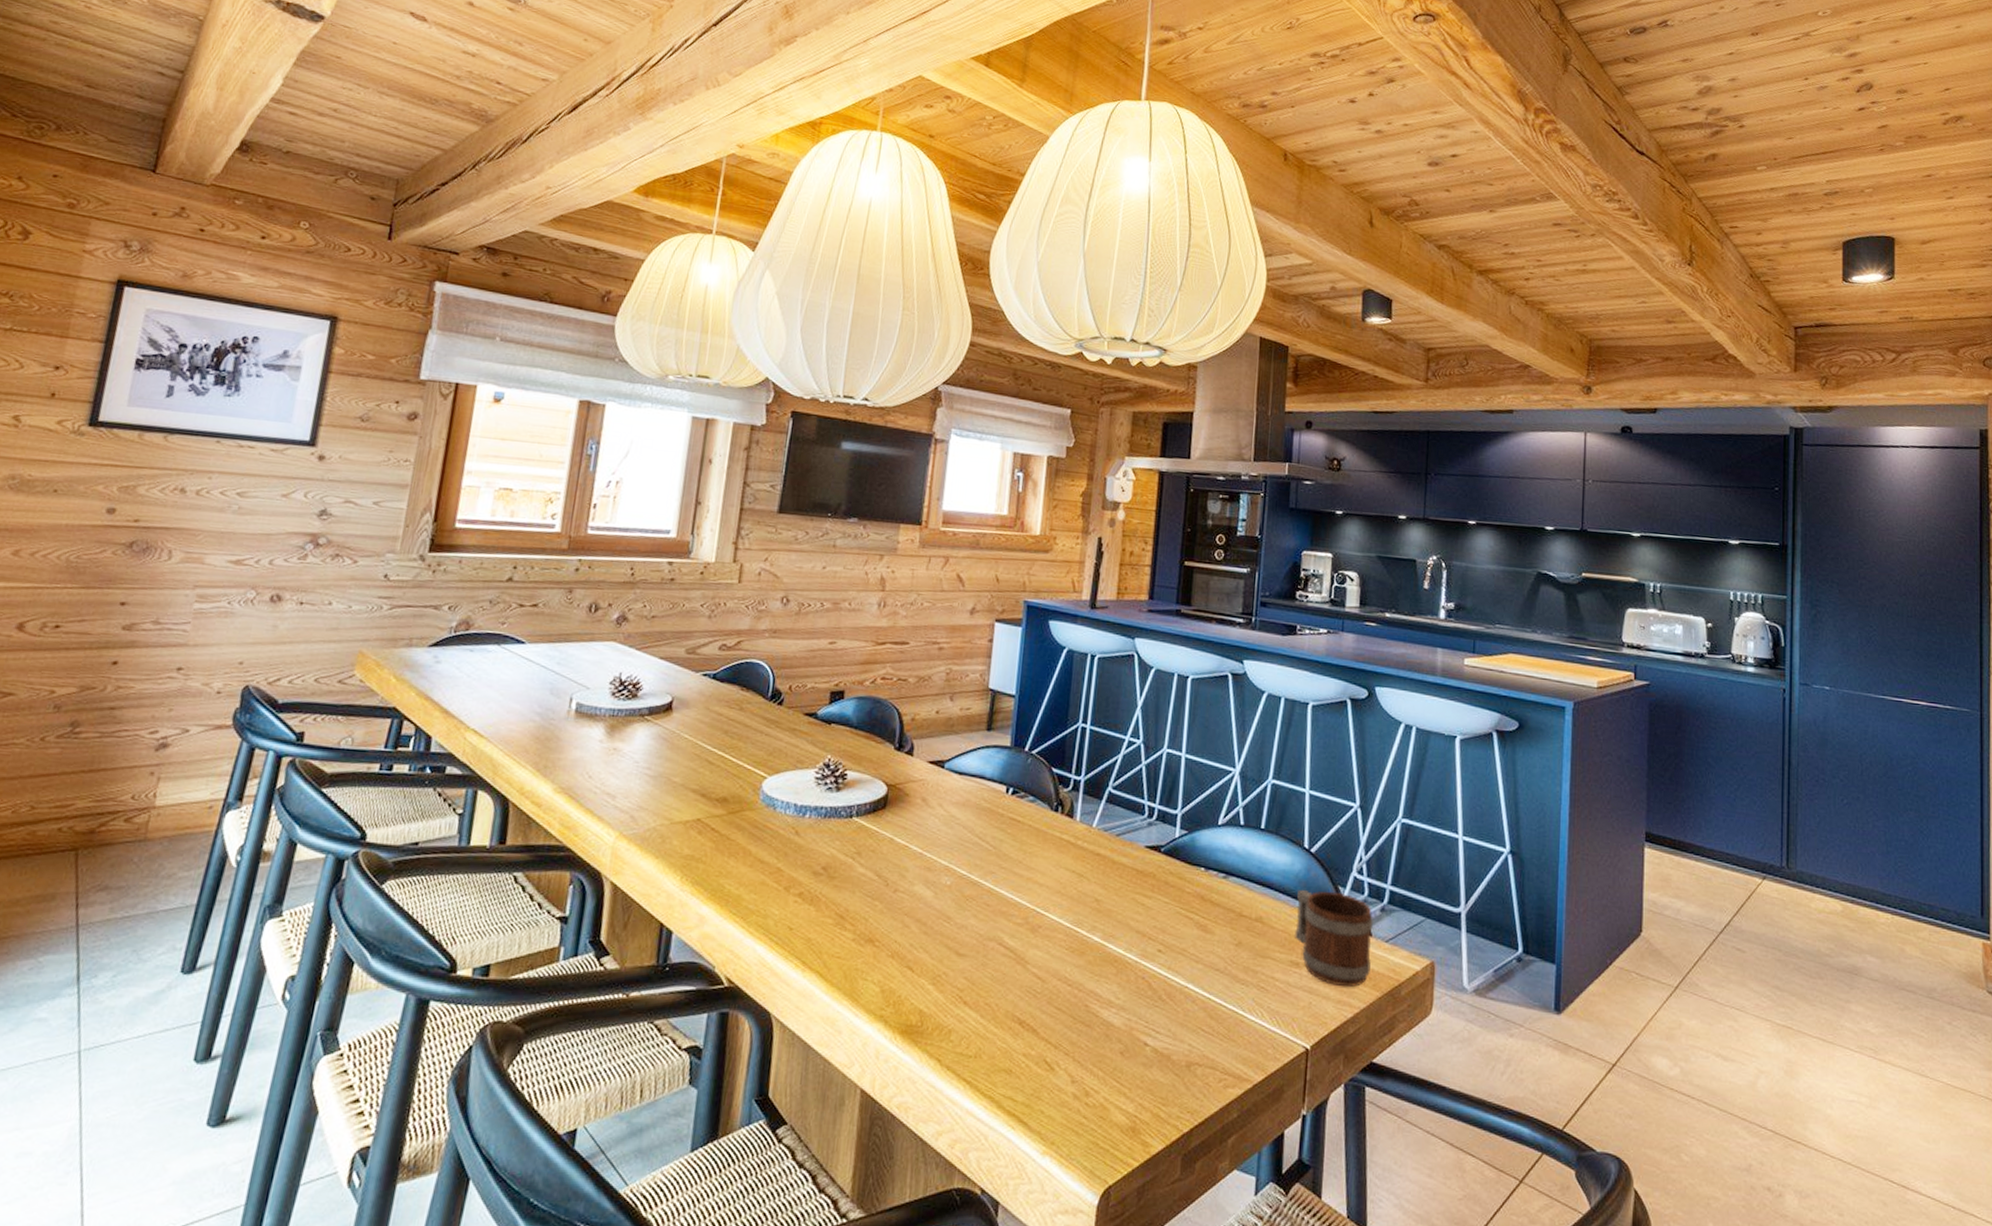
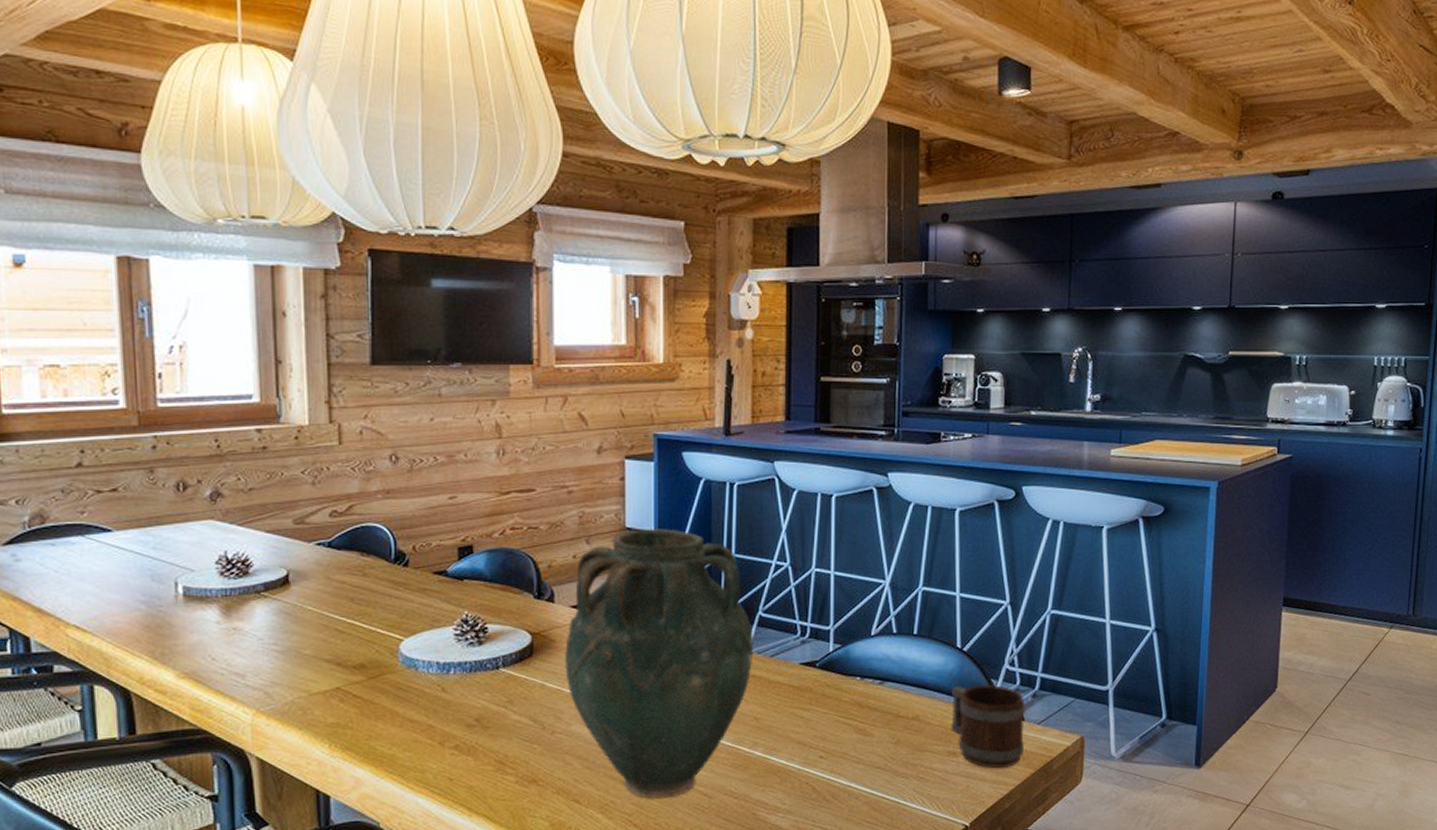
vase: none [915,691,1102,977] -> present [564,527,754,799]

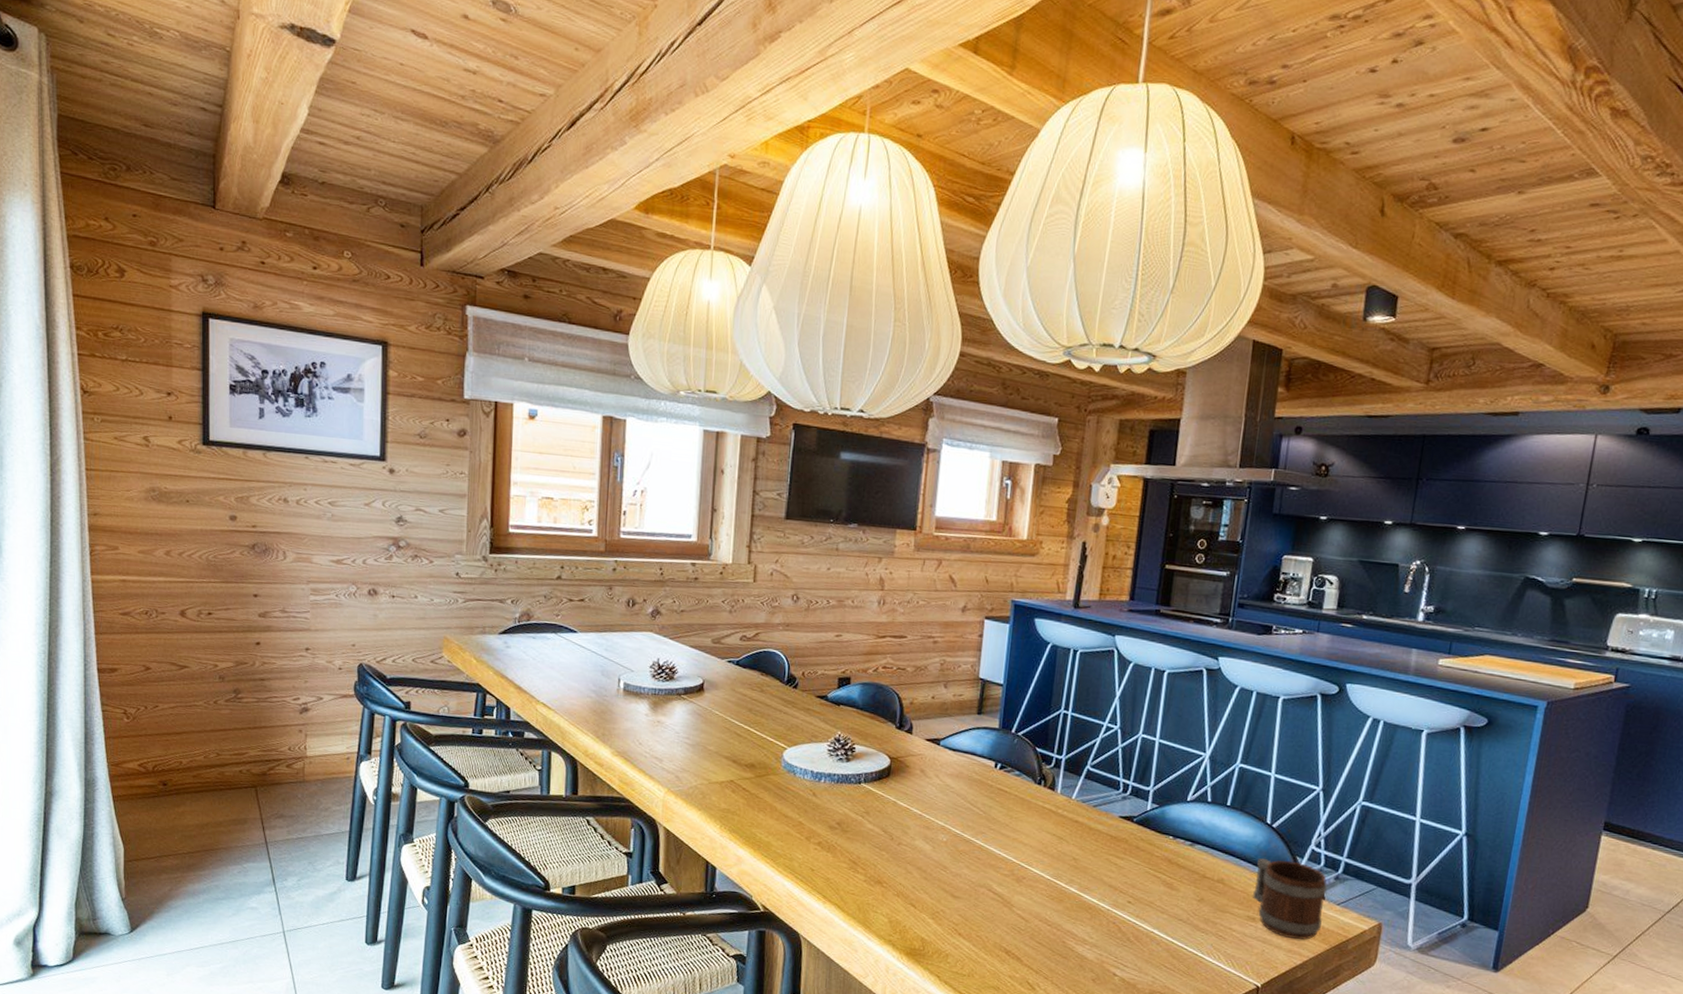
vase: present [564,527,754,799] -> none [915,680,1080,916]

